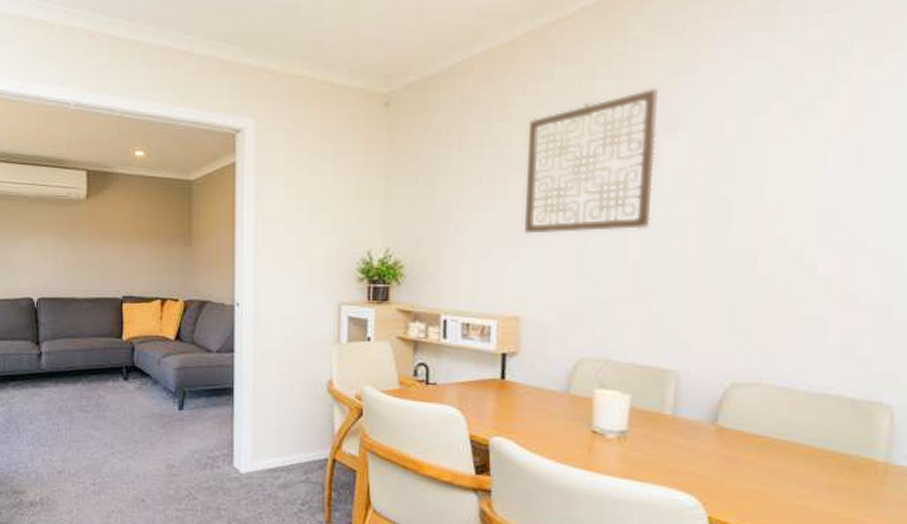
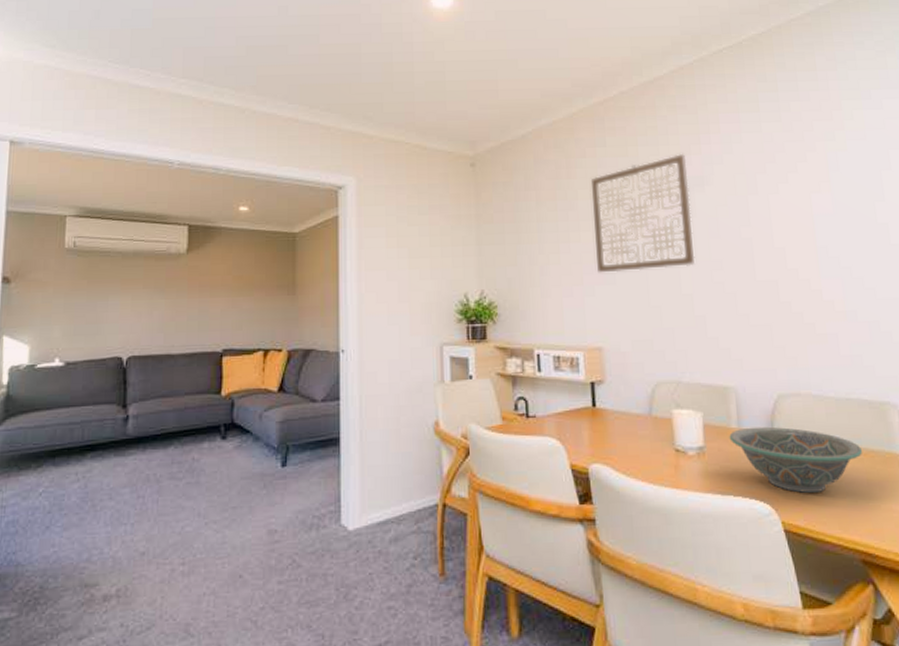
decorative bowl: none [659,415,831,492] -> present [729,426,863,493]

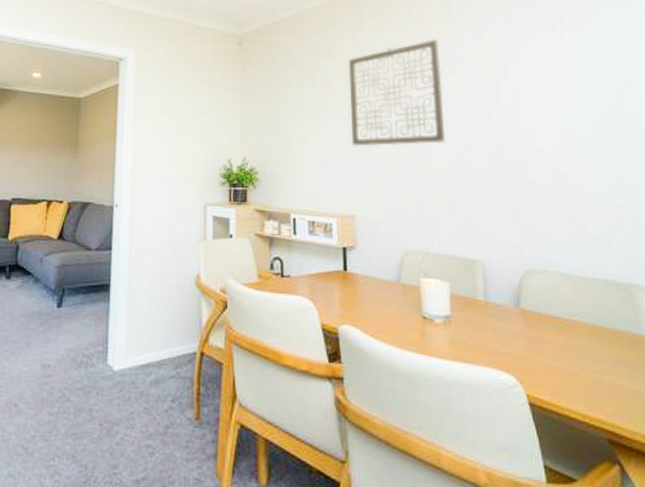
decorative bowl: present [729,426,863,493] -> none [475,300,610,368]

